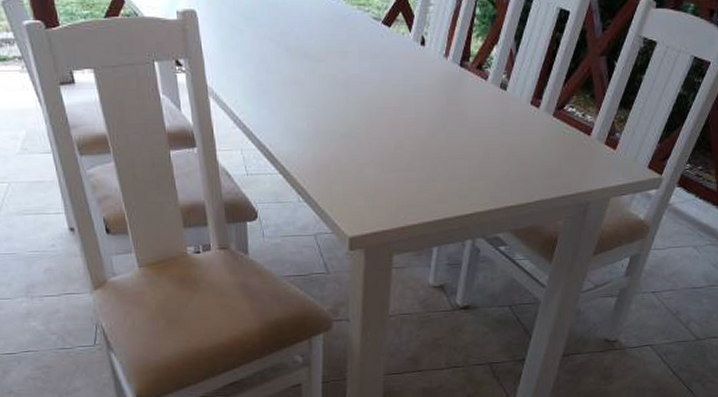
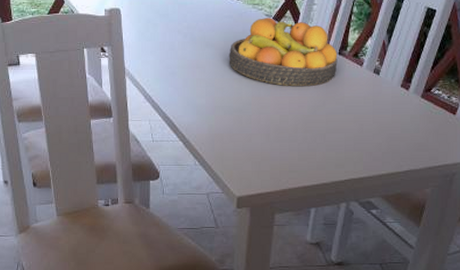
fruit bowl: none [332,21,459,105] -> present [228,18,338,86]

